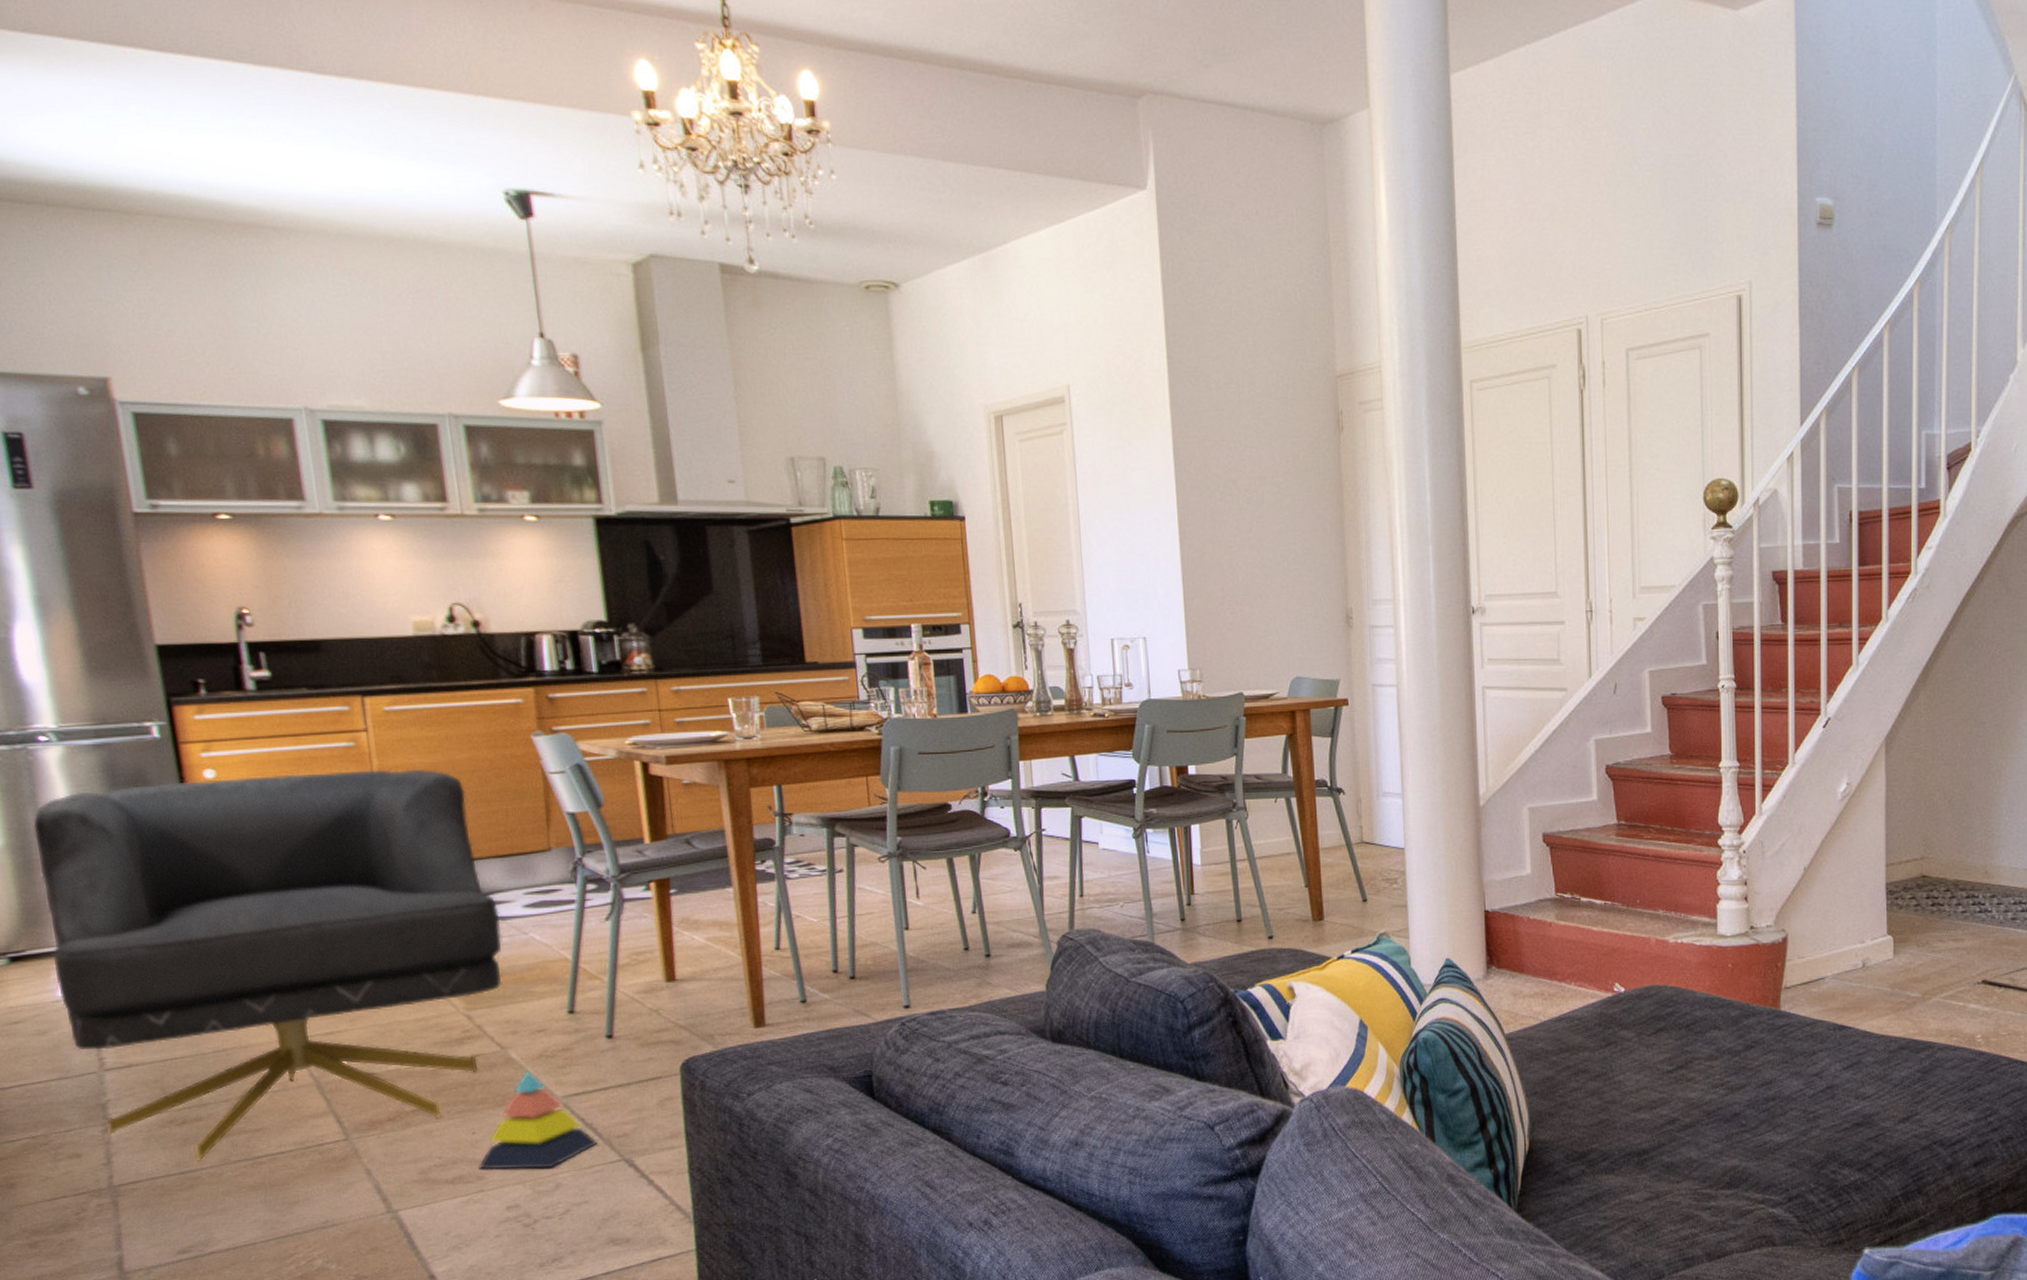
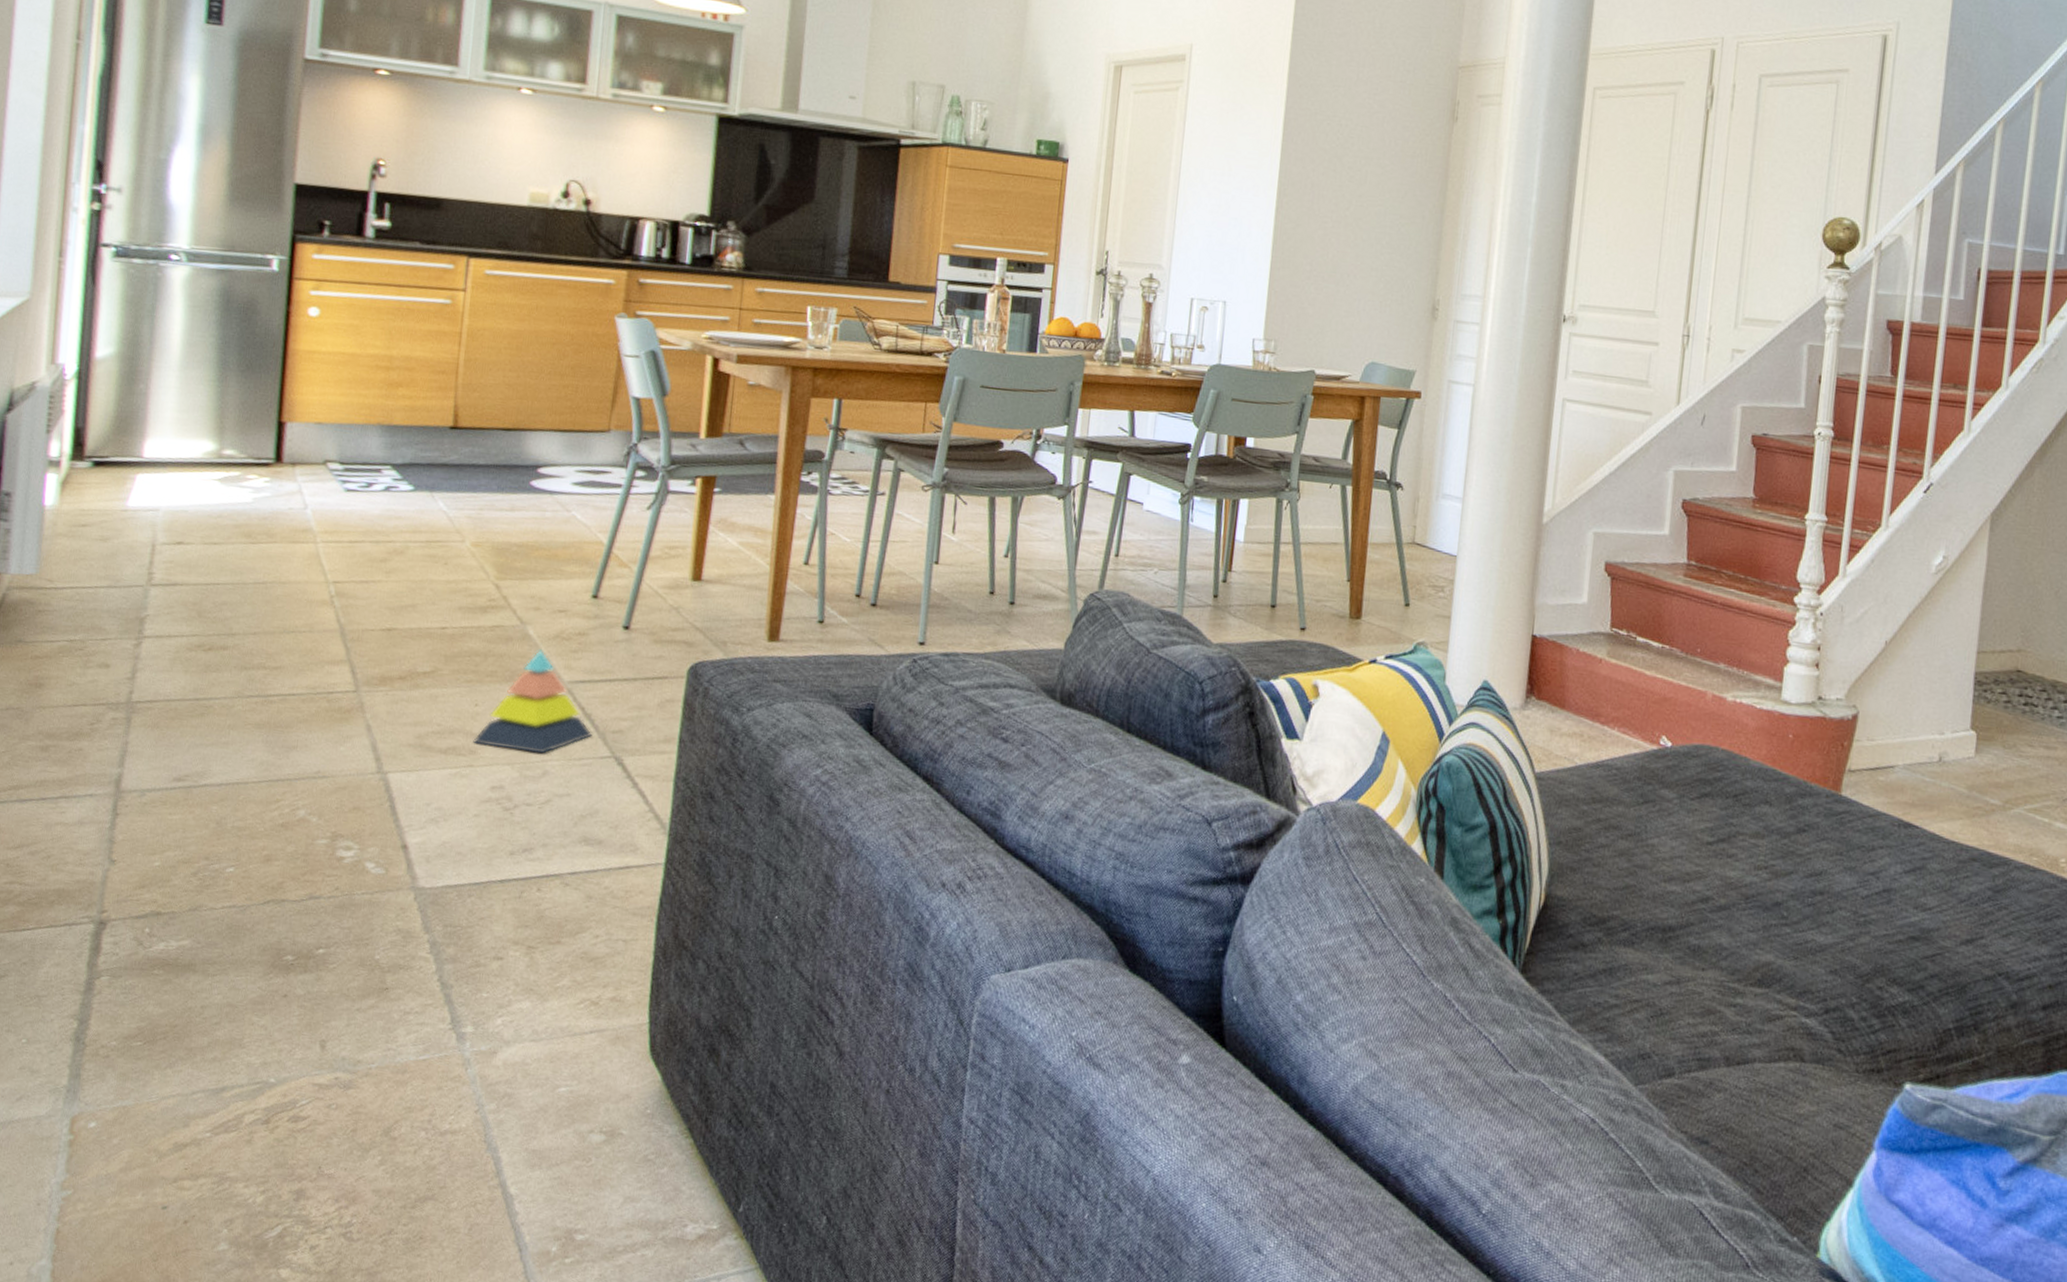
armchair: present [33,768,502,1163] -> none [129,312,549,692]

